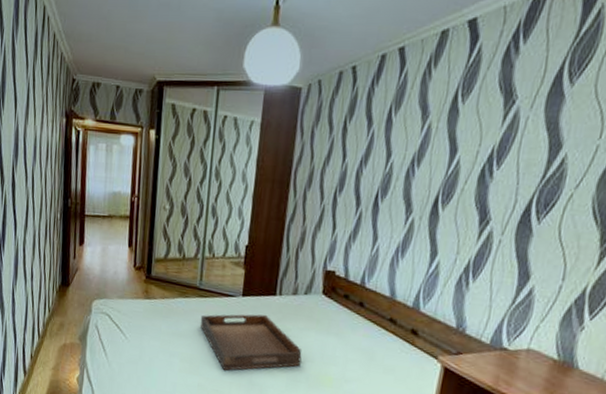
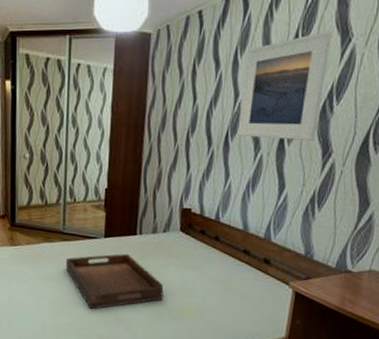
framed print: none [388,91,494,206] -> present [237,31,332,141]

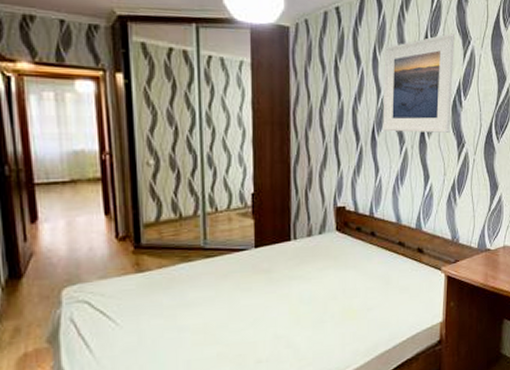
serving tray: present [65,253,164,310] -> none [210,262,324,332]

